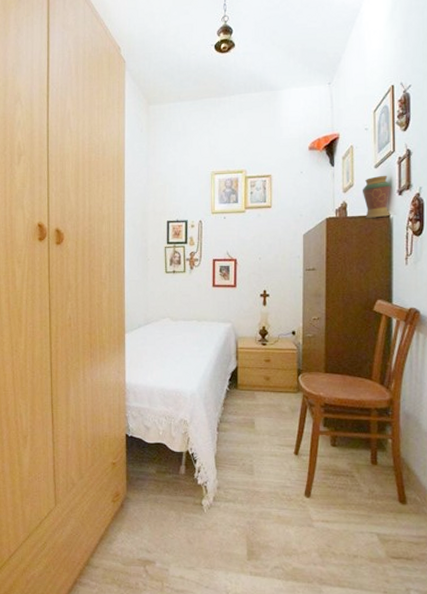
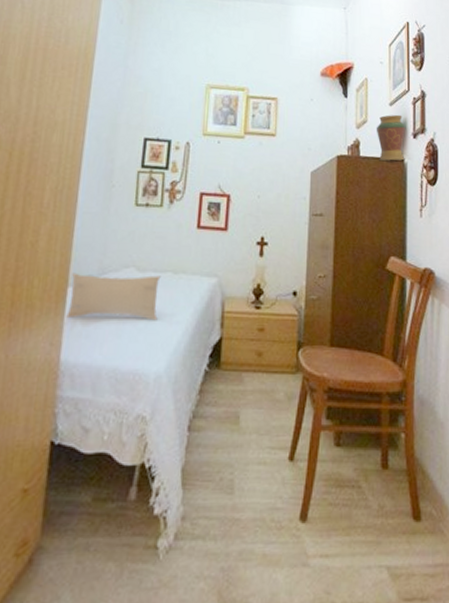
pillow: none [126,323,189,355] -> present [66,272,161,321]

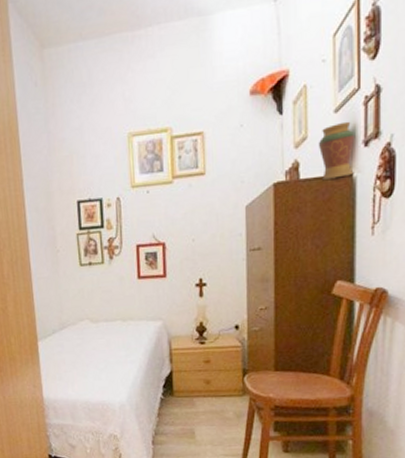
pillow: present [66,272,161,321] -> none [39,324,115,365]

